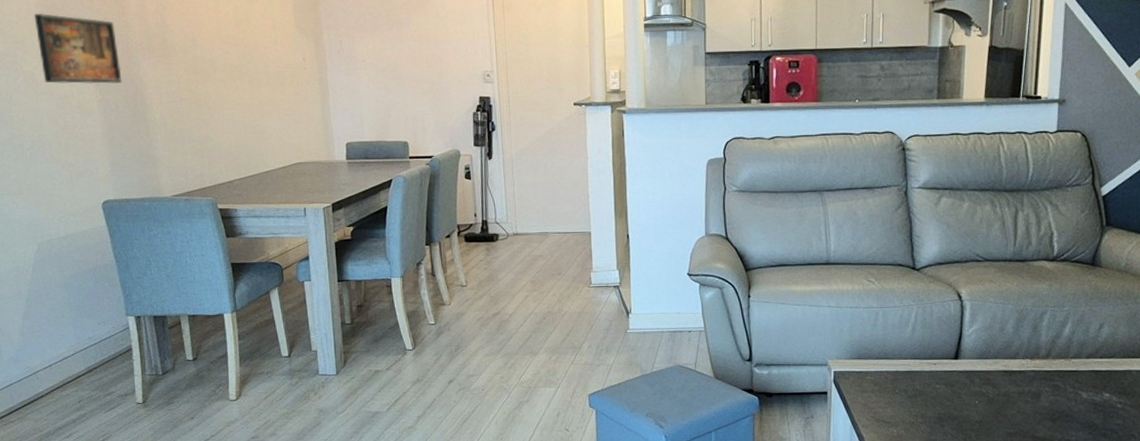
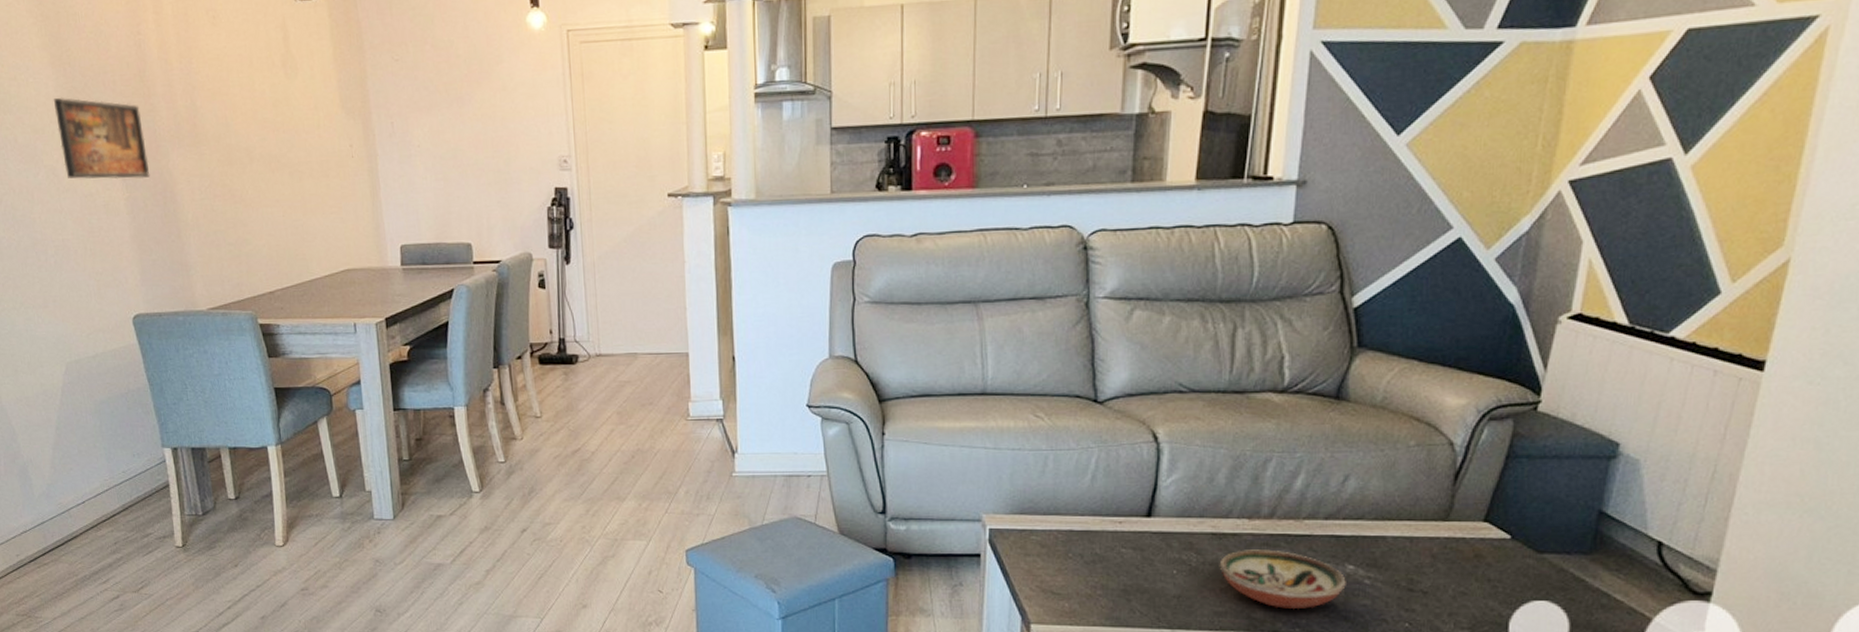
decorative bowl: none [1010,383,1104,430] -> present [1219,549,1346,610]

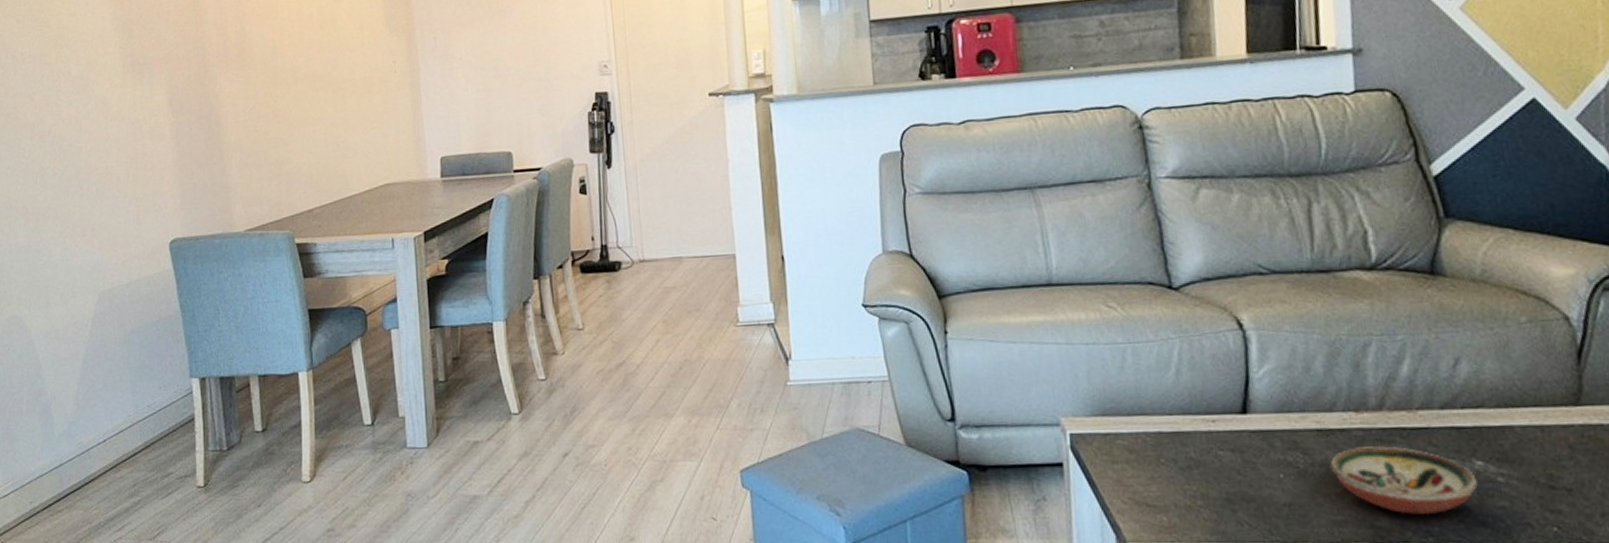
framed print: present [53,97,150,179] -> none [108,29,197,107]

